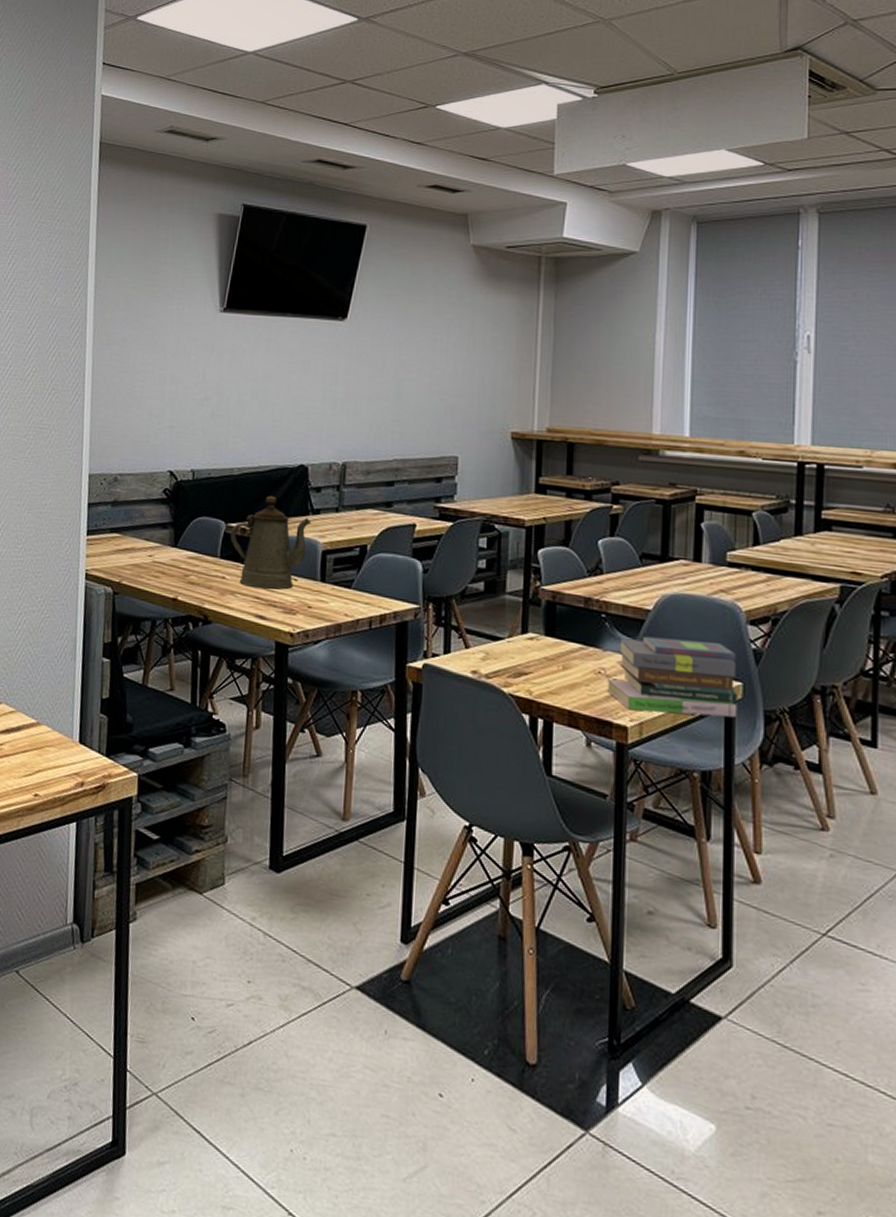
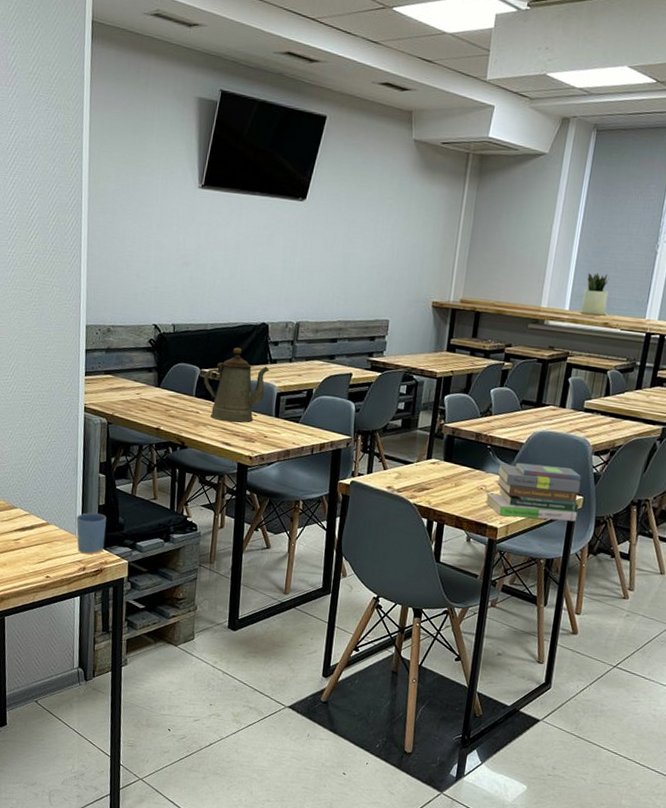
mug: none [73,708,111,765] -> present [76,512,106,555]
planter: none [702,389,742,443] -> present [578,273,611,316]

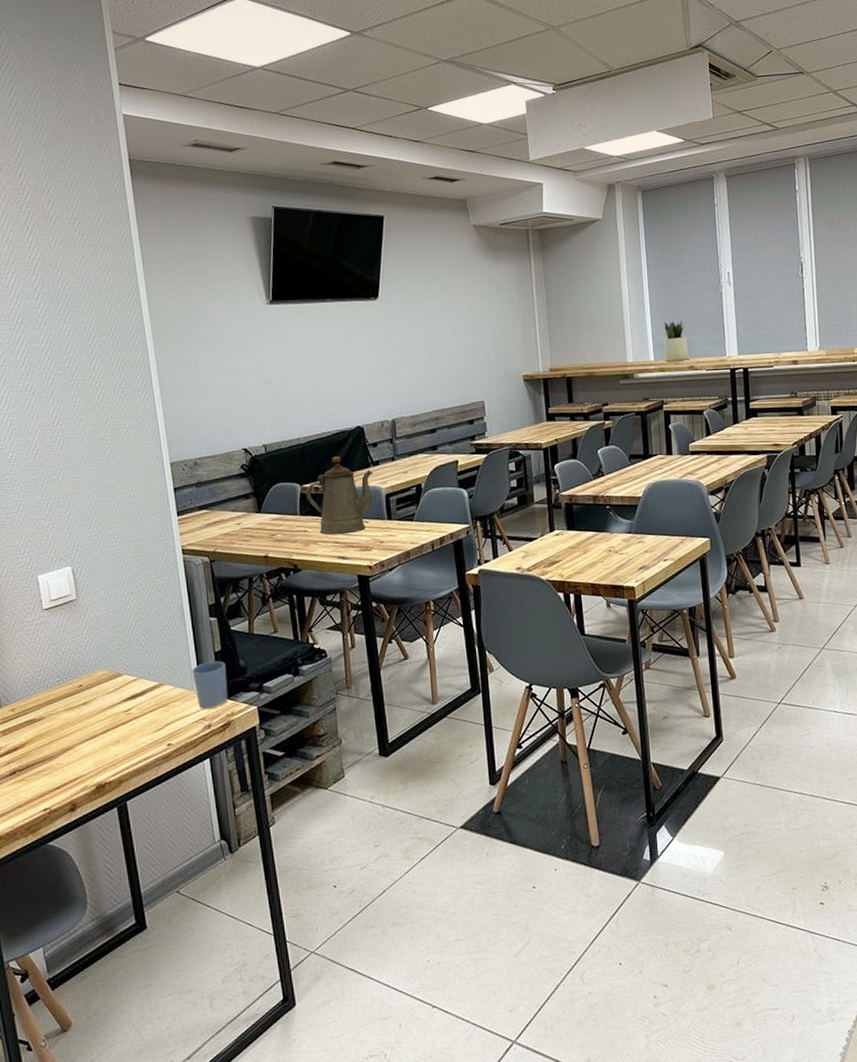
books: present [486,462,581,522] -> none [616,513,708,574]

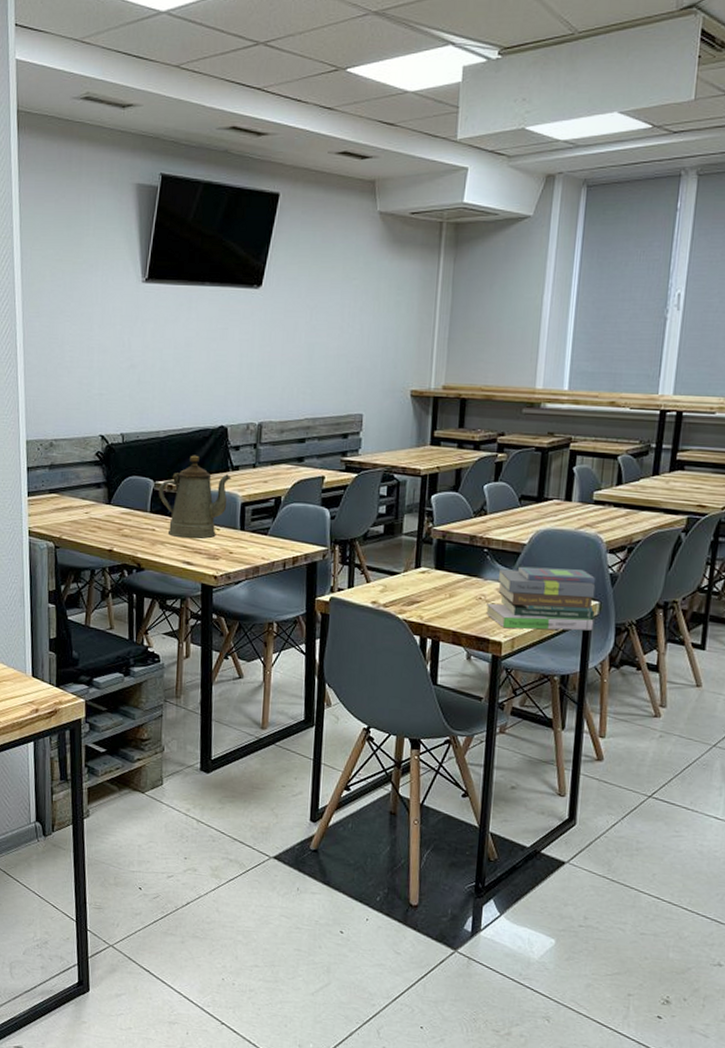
mug: present [192,660,229,709] -> none [25,647,59,694]
books: none [616,513,708,574] -> present [486,566,596,631]
planter: present [663,320,691,362] -> none [579,346,614,395]

